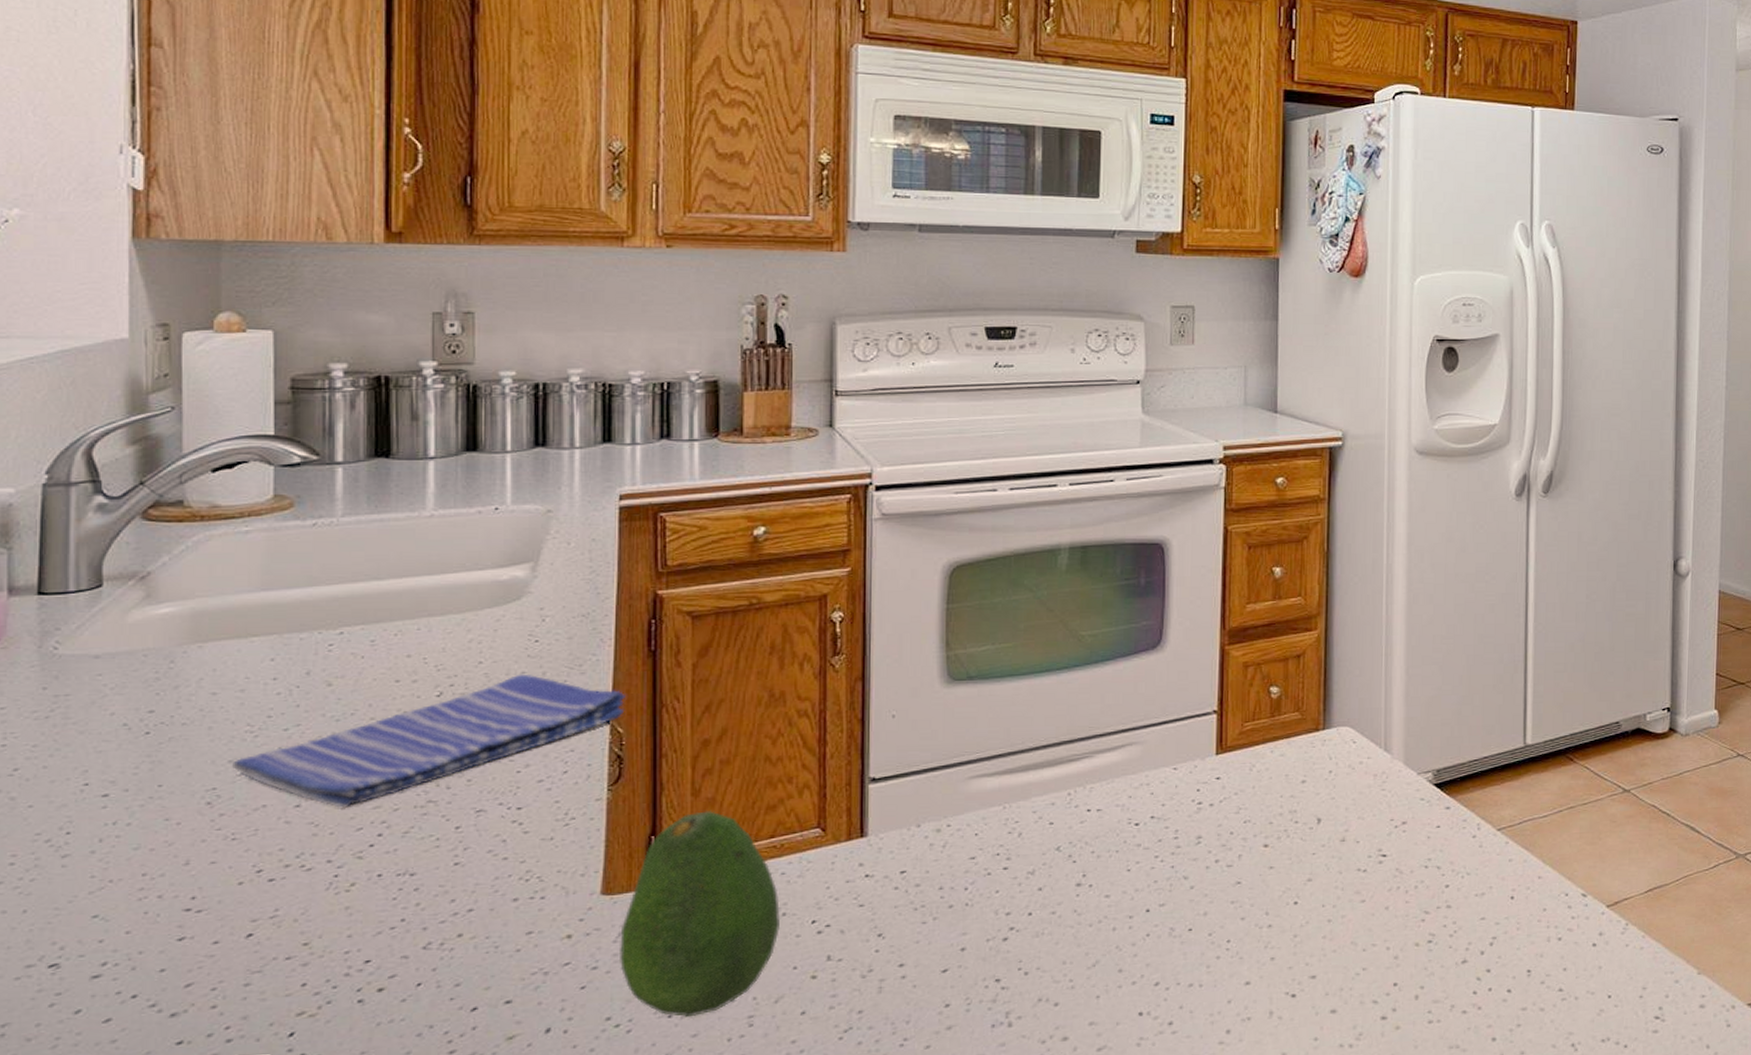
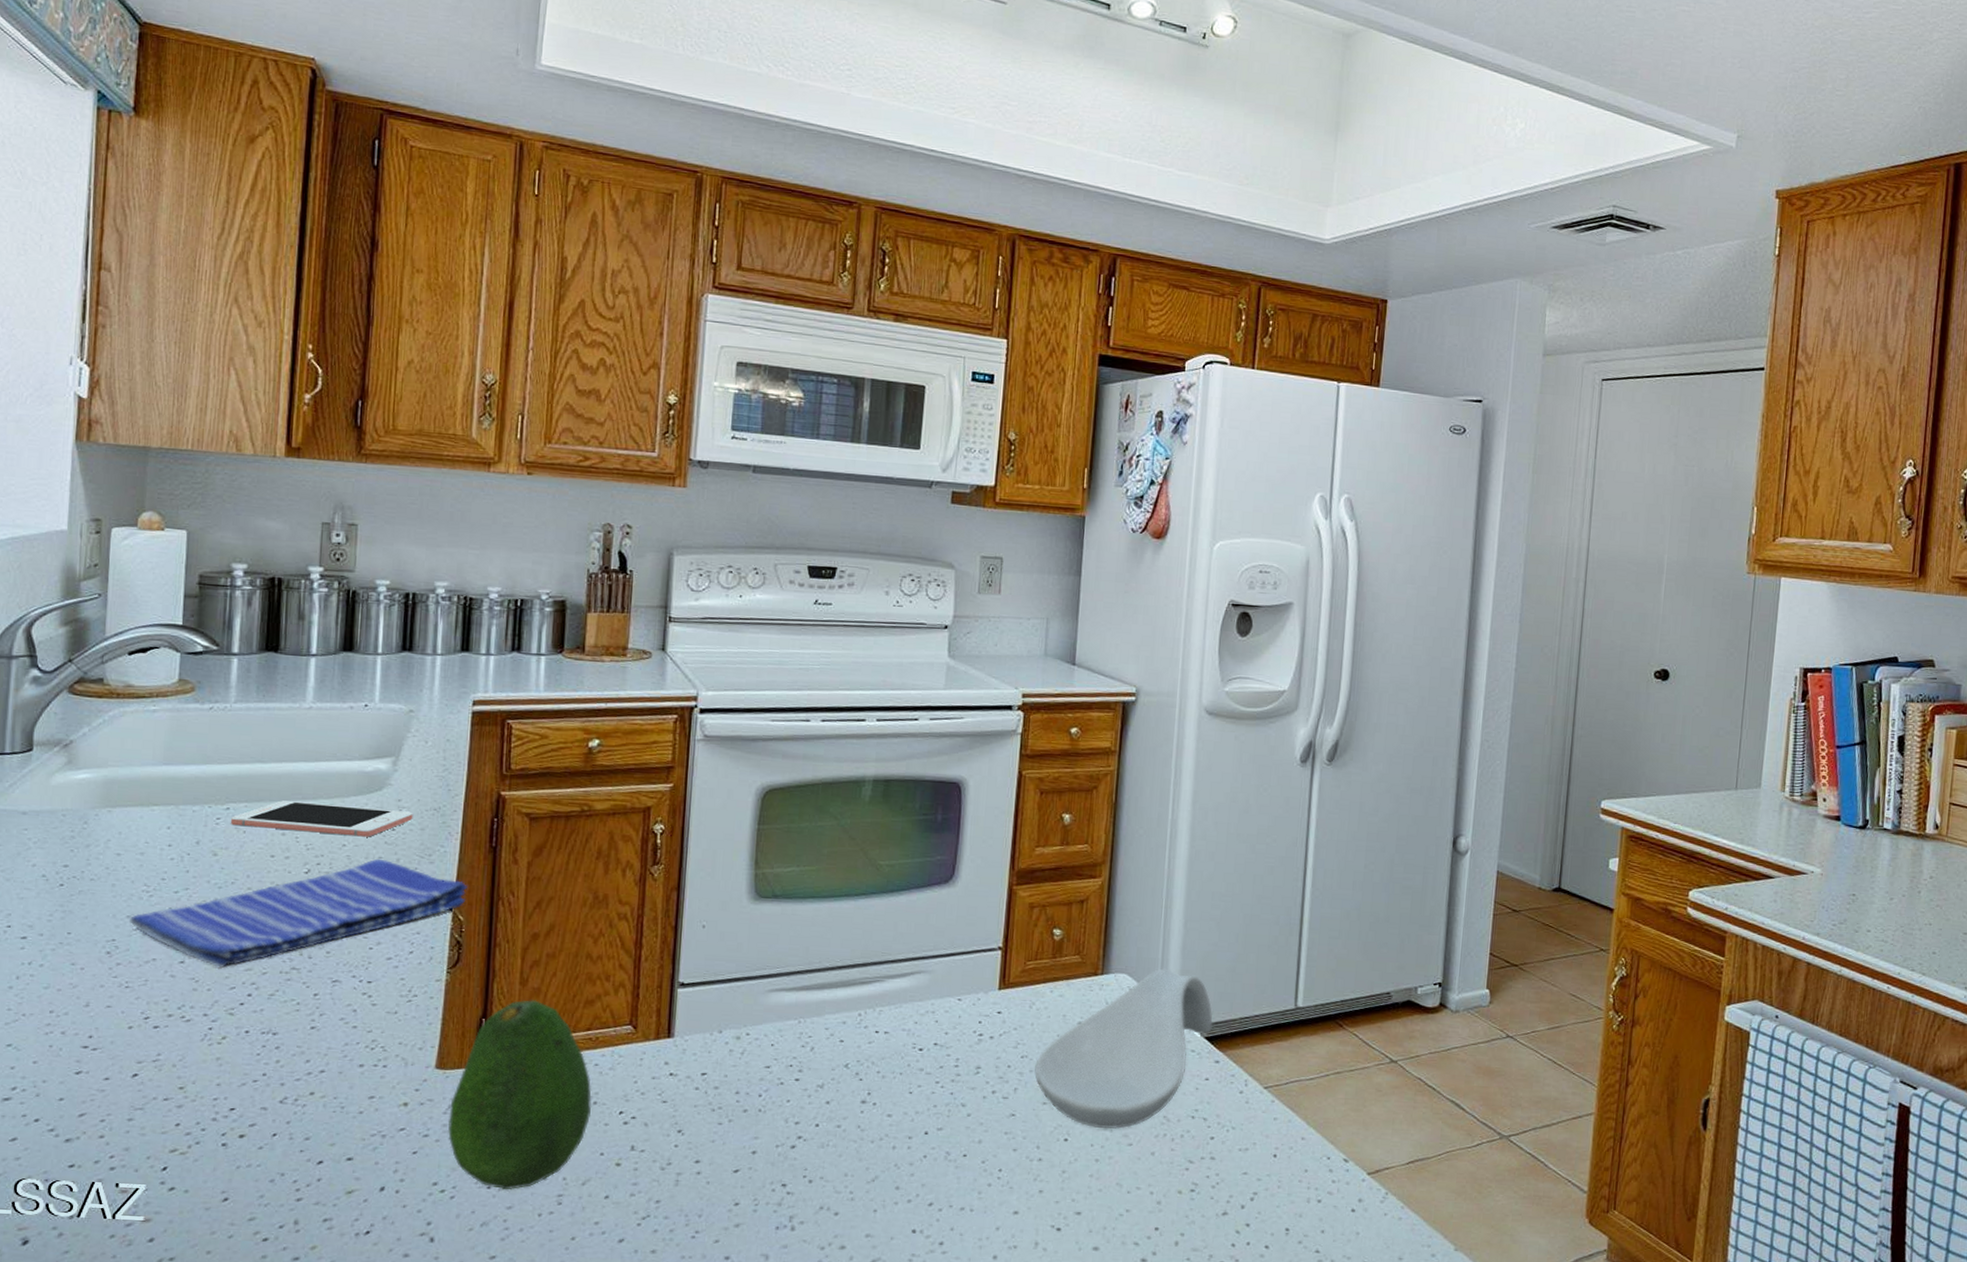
cell phone: none [346,619,559,652] -> present [231,800,414,837]
spoon rest: none [1259,717,1442,887] -> present [1035,968,1214,1129]

